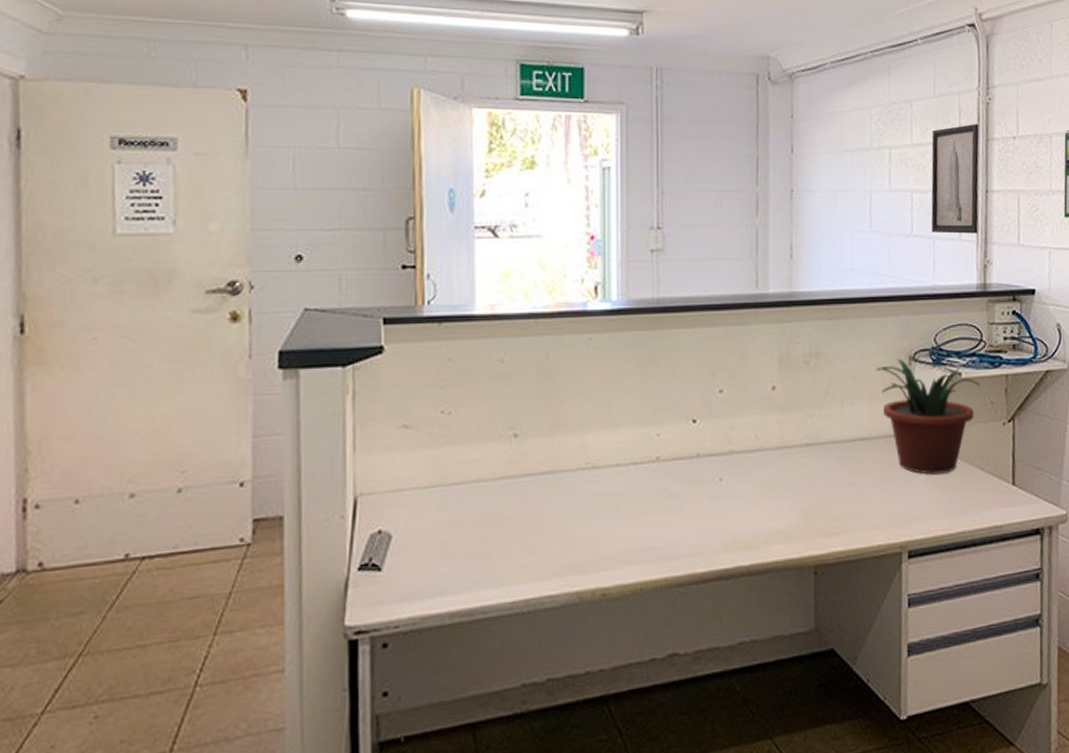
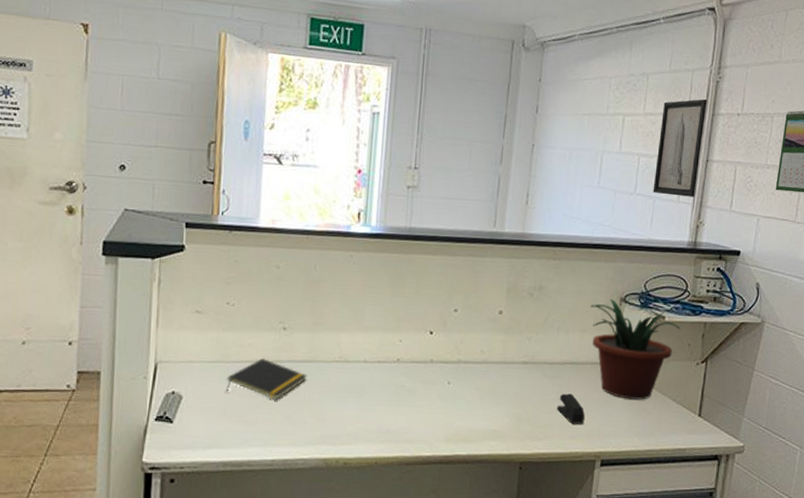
notepad: none [446,474,548,525] -> present [226,357,308,400]
stapler: none [849,475,884,512] -> present [556,393,585,424]

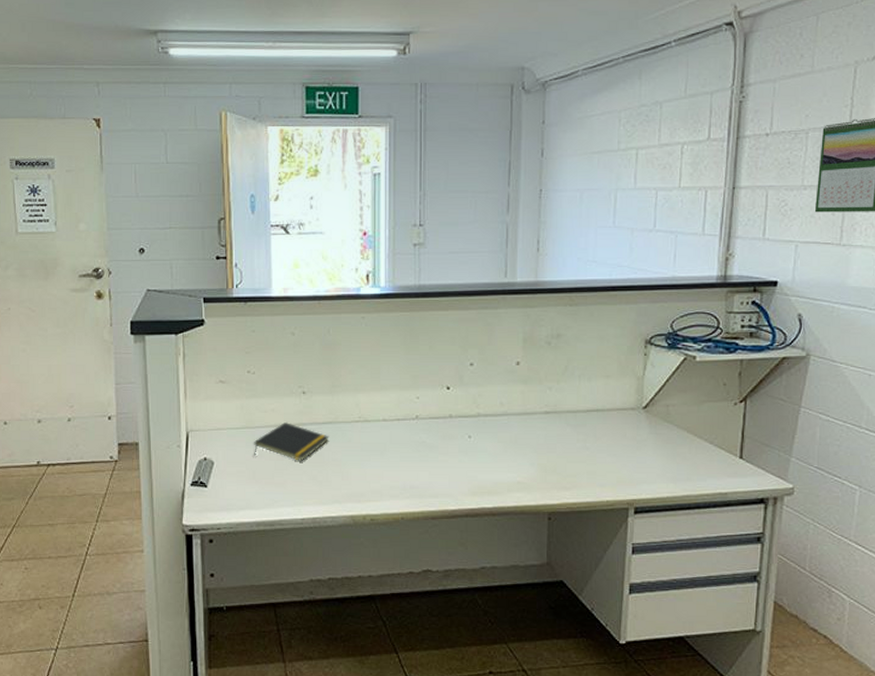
stapler: present [556,393,585,424] -> none [583,441,614,472]
potted plant: present [589,299,680,400] -> none [612,342,714,444]
wall art: present [653,99,707,197] -> none [674,123,730,229]

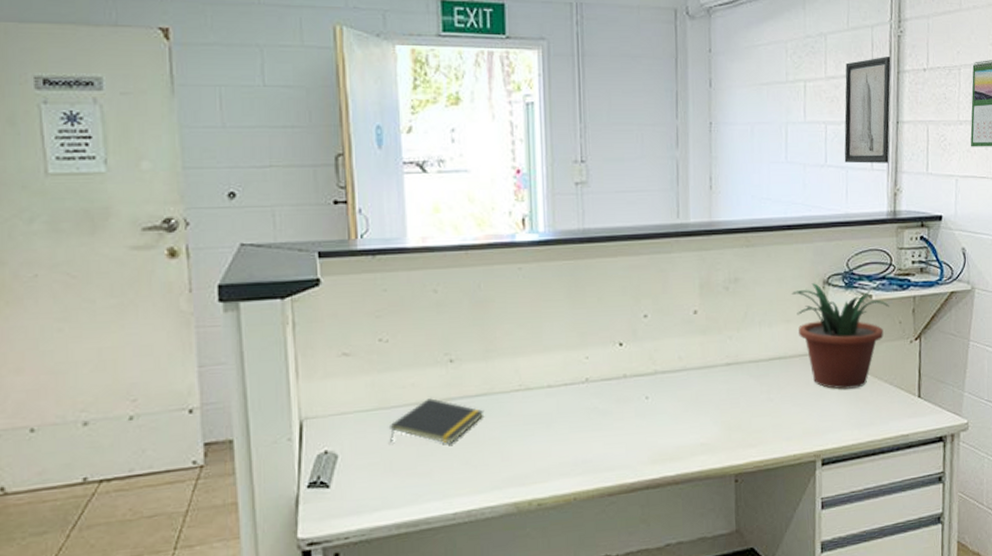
potted plant: none [612,342,714,444] -> present [791,283,889,389]
wall art: none [674,123,730,229] -> present [844,57,891,164]

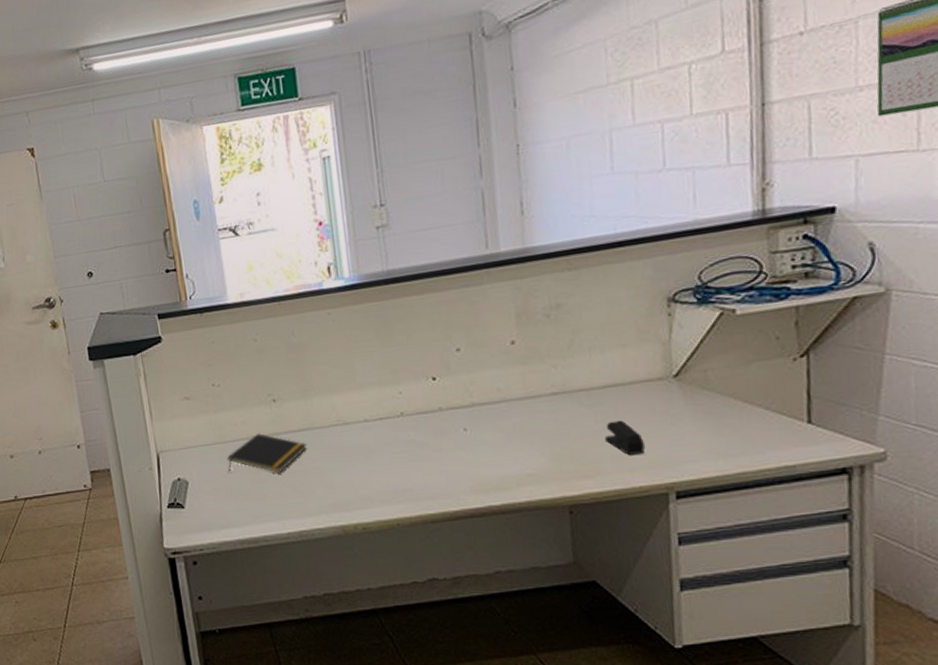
stapler: none [767,391,799,424] -> present [604,420,645,455]
potted plant: present [791,283,889,389] -> none [626,302,761,416]
wall art: present [844,57,891,164] -> none [685,28,753,163]

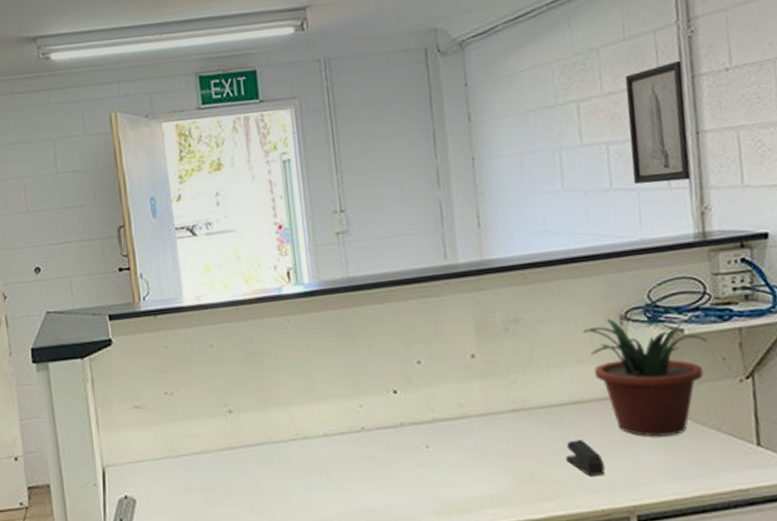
notepad: present [226,432,307,473] -> none [178,446,264,491]
potted plant: none [626,302,761,416] -> present [582,319,708,437]
wall art: none [685,28,753,163] -> present [625,61,691,184]

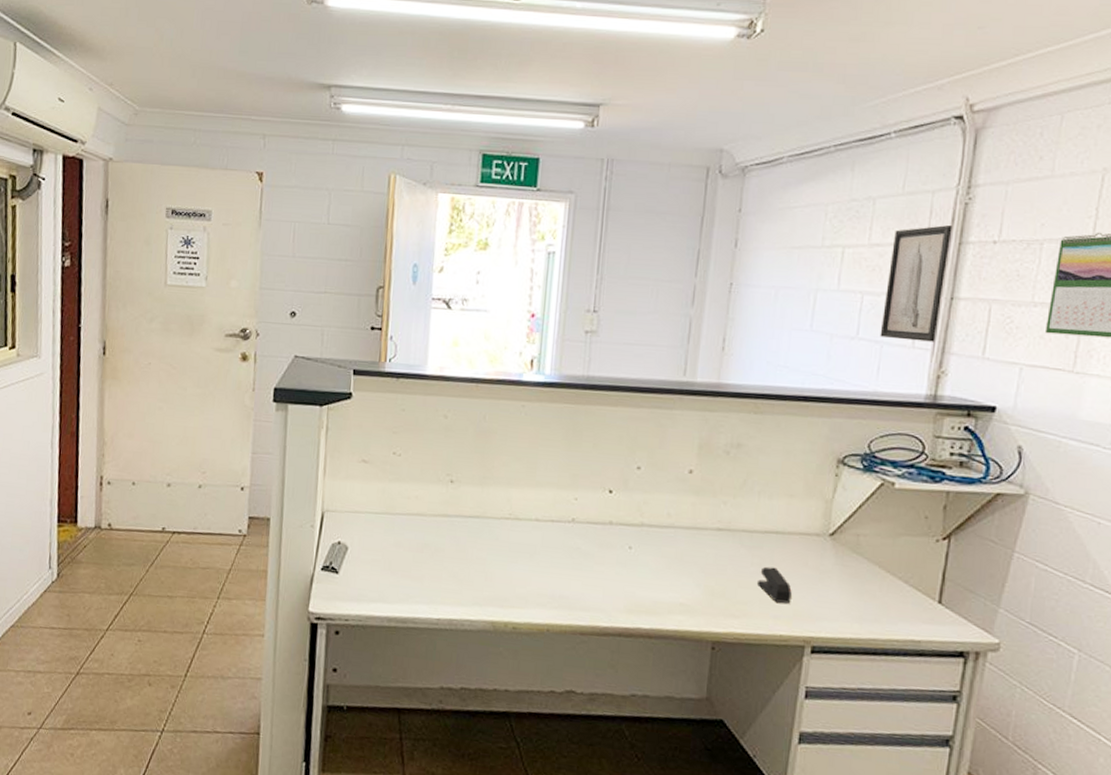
potted plant: present [582,319,708,437] -> none [798,460,915,580]

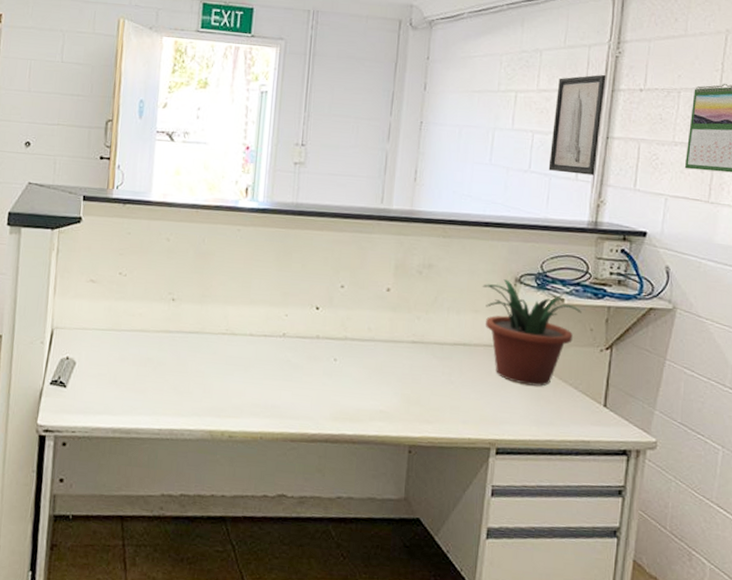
stapler: present [756,566,792,604] -> none [447,375,478,409]
potted plant: none [798,460,915,580] -> present [482,279,581,386]

